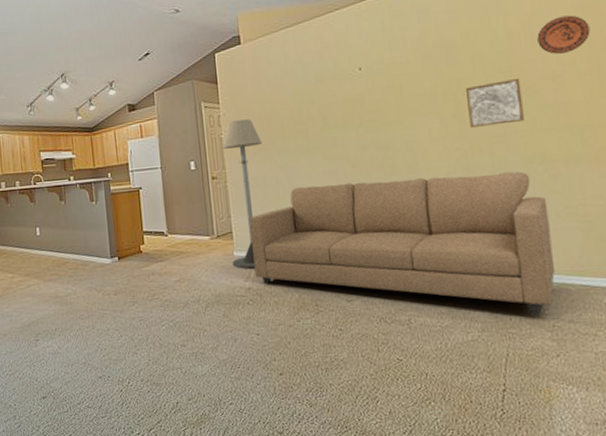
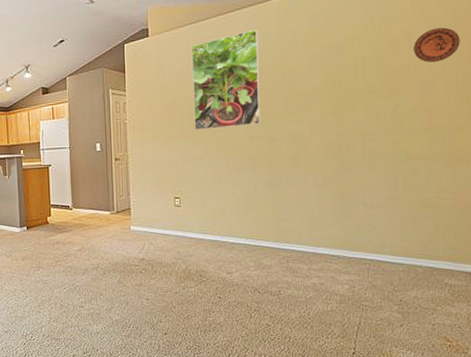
floor lamp: present [222,119,262,269] -> none [126,107,162,242]
sofa: present [249,171,555,316] -> none [146,166,407,292]
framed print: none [288,29,372,142] -> present [191,29,261,130]
wall art: present [465,79,524,128] -> none [346,83,395,125]

